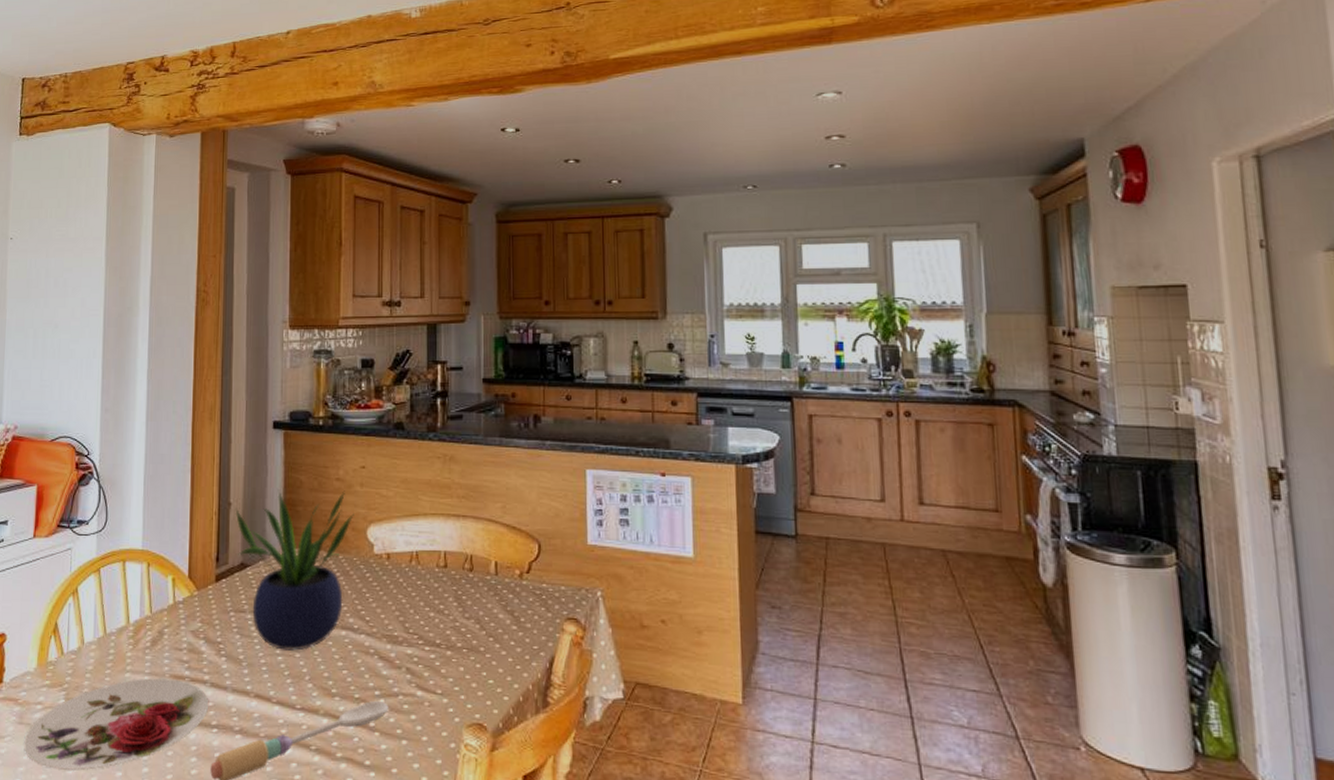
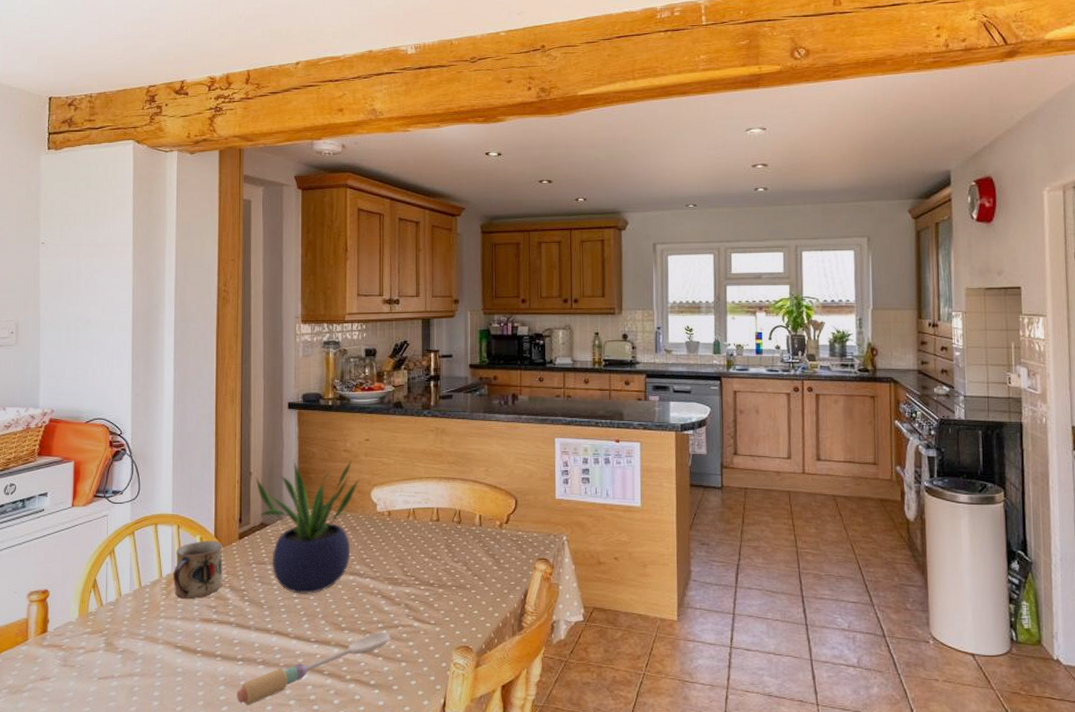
plate: present [24,678,208,771] -> none [68,622,234,702]
mug: none [141,582,197,650] -> present [173,541,223,598]

